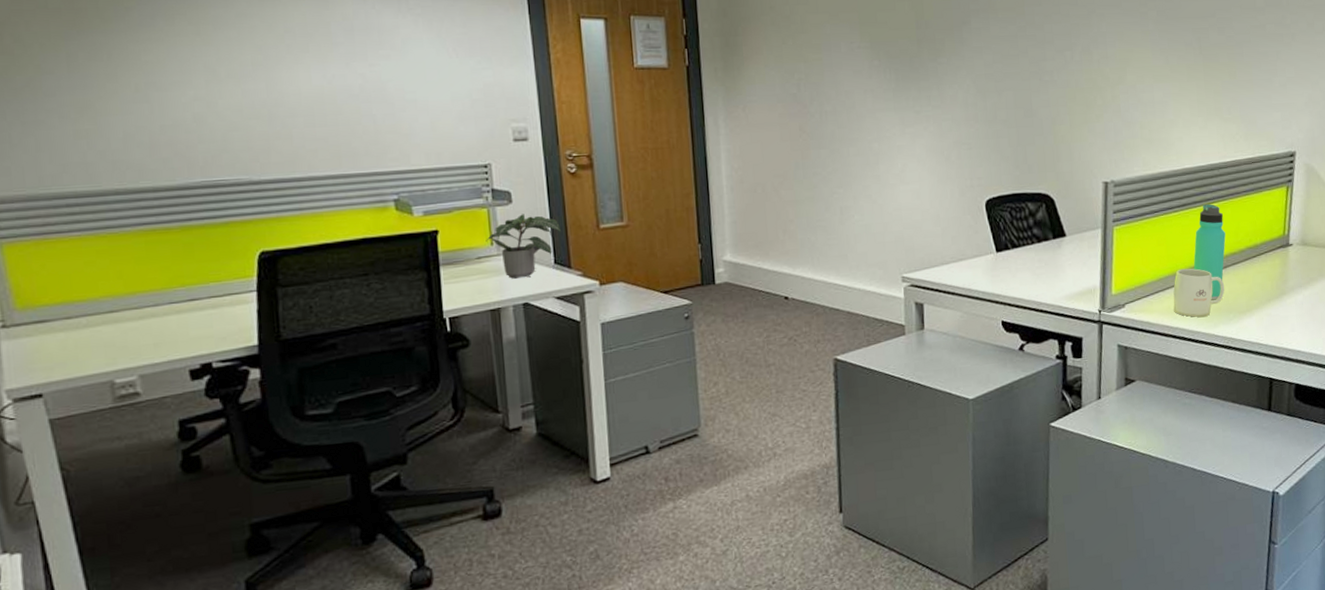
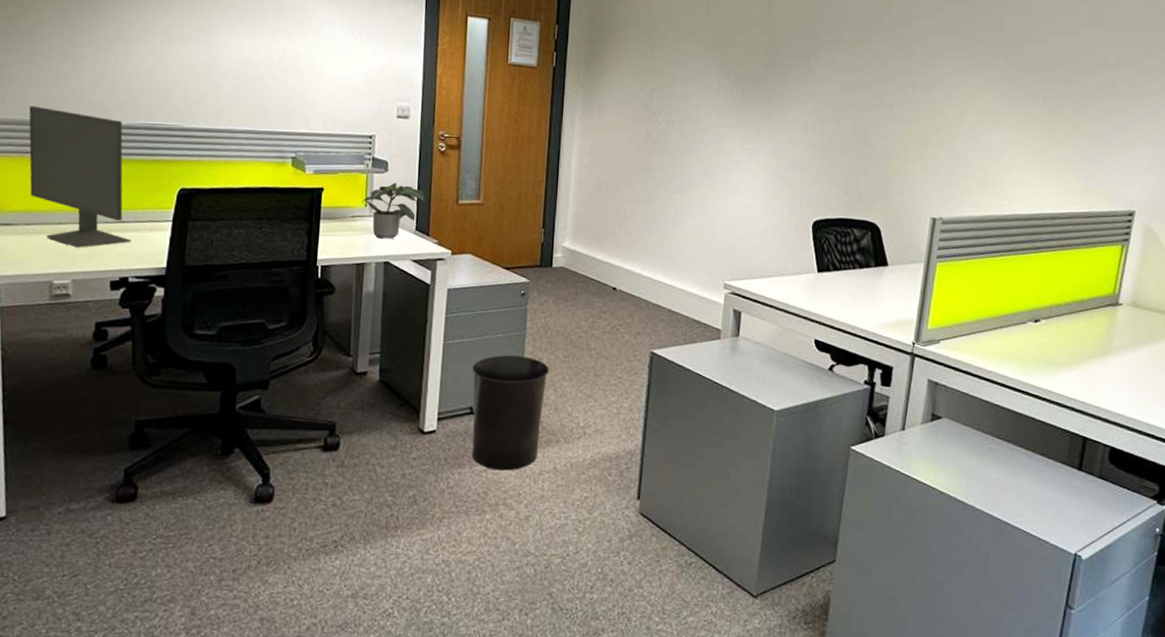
computer monitor: none [45,175,208,338] -> present [29,105,131,248]
waste bin: none [641,383,727,509] -> present [472,355,549,471]
mug: present [1173,268,1225,317] -> none [989,313,1046,364]
thermos bottle: present [1193,204,1226,302] -> none [1014,252,1052,350]

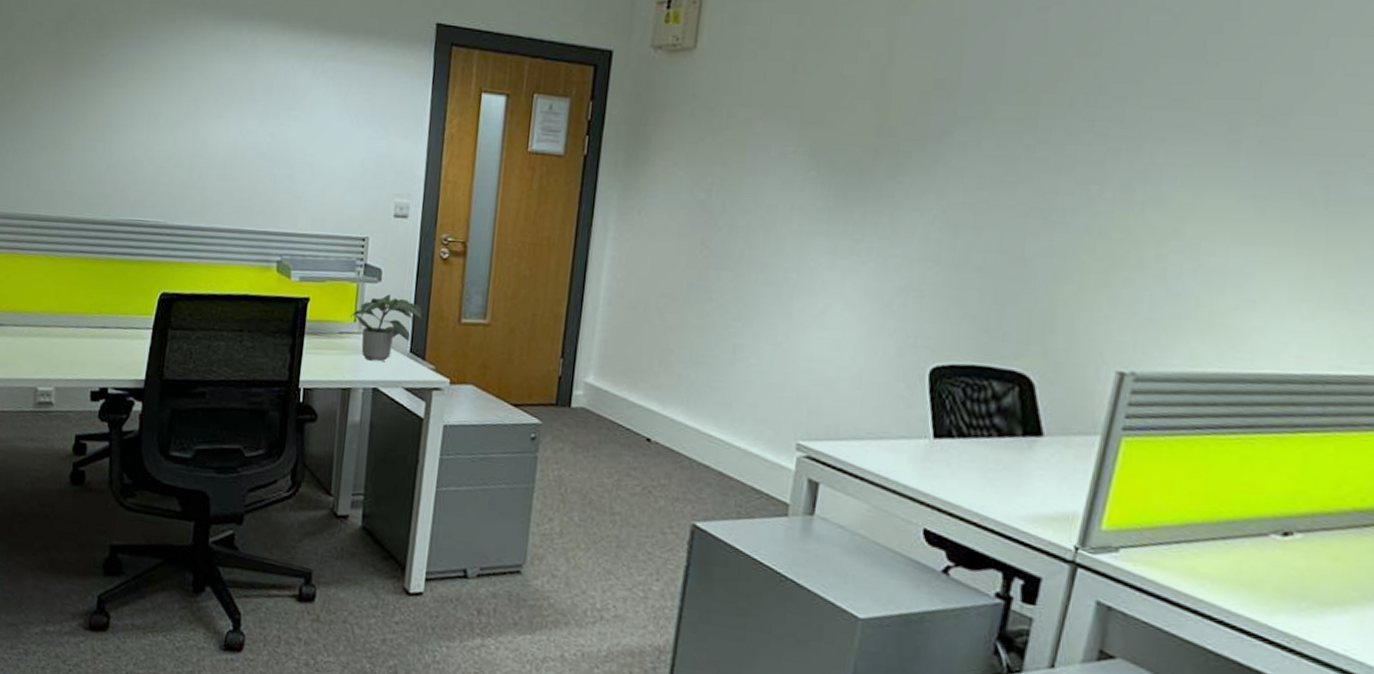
computer monitor: present [29,105,131,248] -> none [19,198,112,354]
waste bin: present [472,355,549,471] -> none [463,510,561,652]

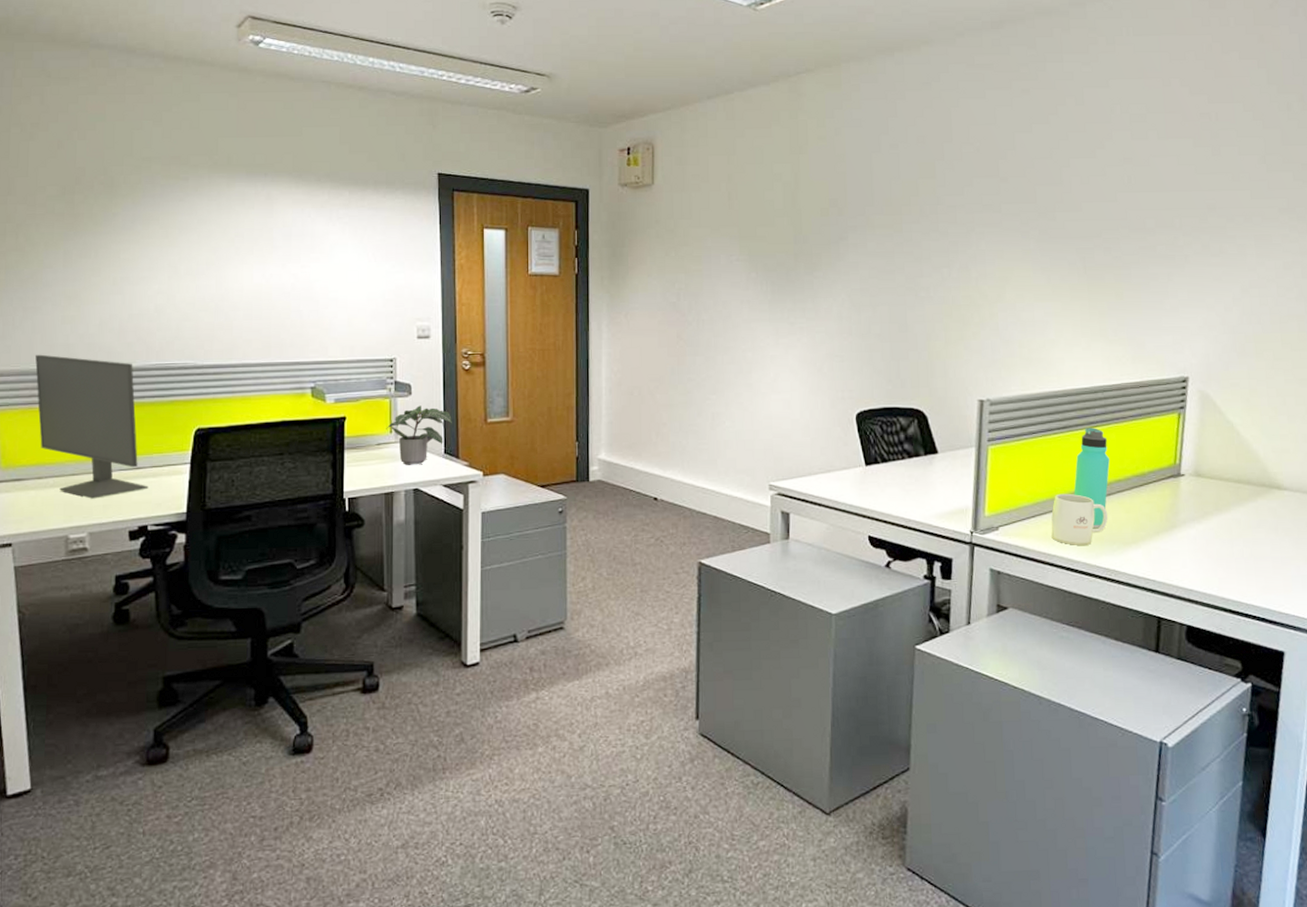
computer monitor: none [19,198,112,354] -> present [35,354,148,499]
mug: none [1201,517,1301,595] -> present [1051,493,1109,545]
thermos bottle: none [1248,431,1319,577] -> present [1074,428,1110,530]

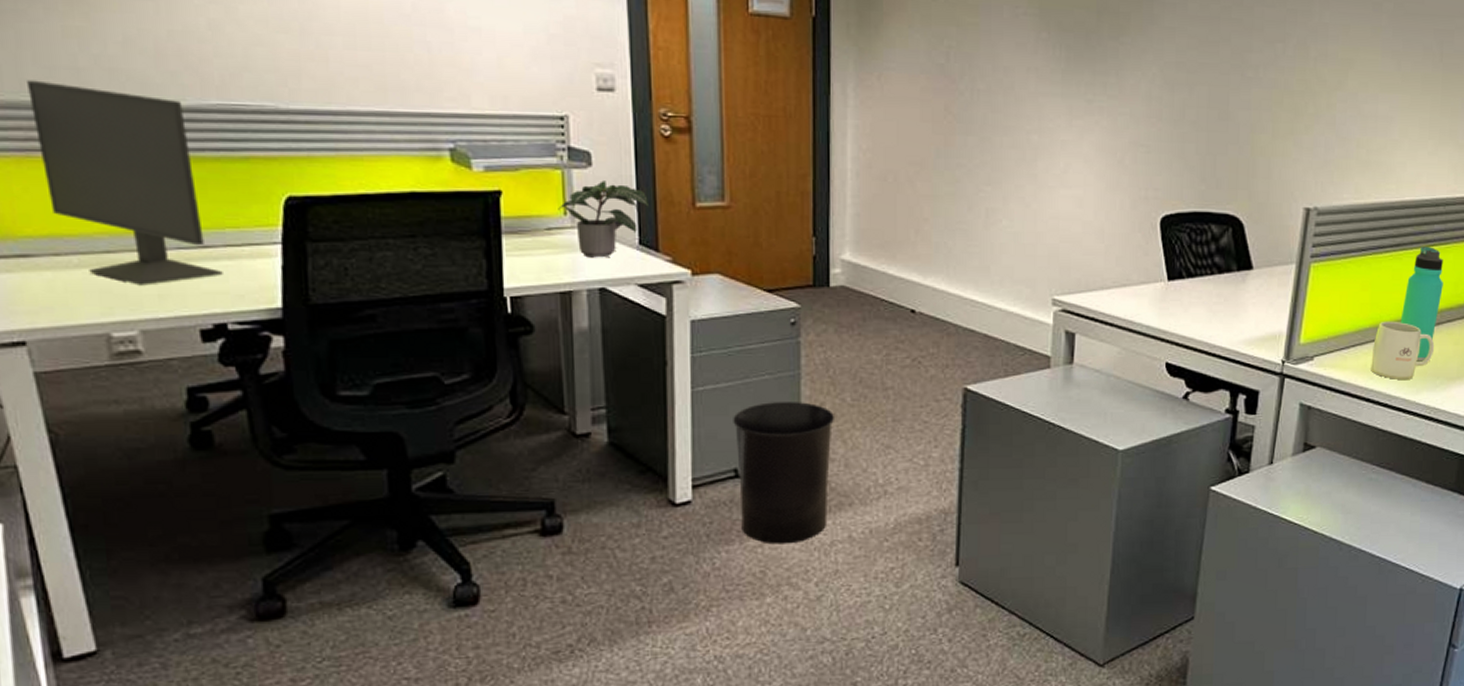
waste bin: none [513,577,593,700] -> present [733,402,834,544]

